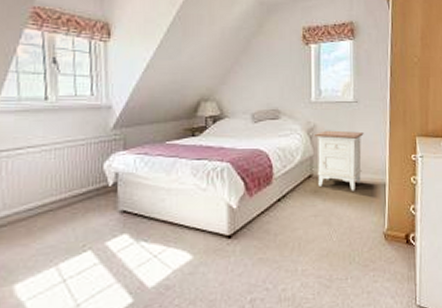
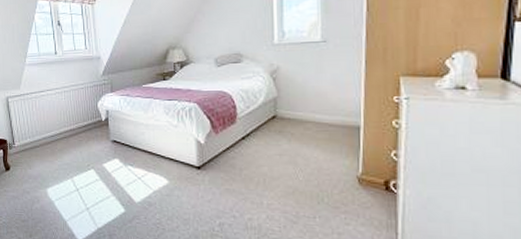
nightstand: present [315,130,364,191] -> none [278,71,334,133]

